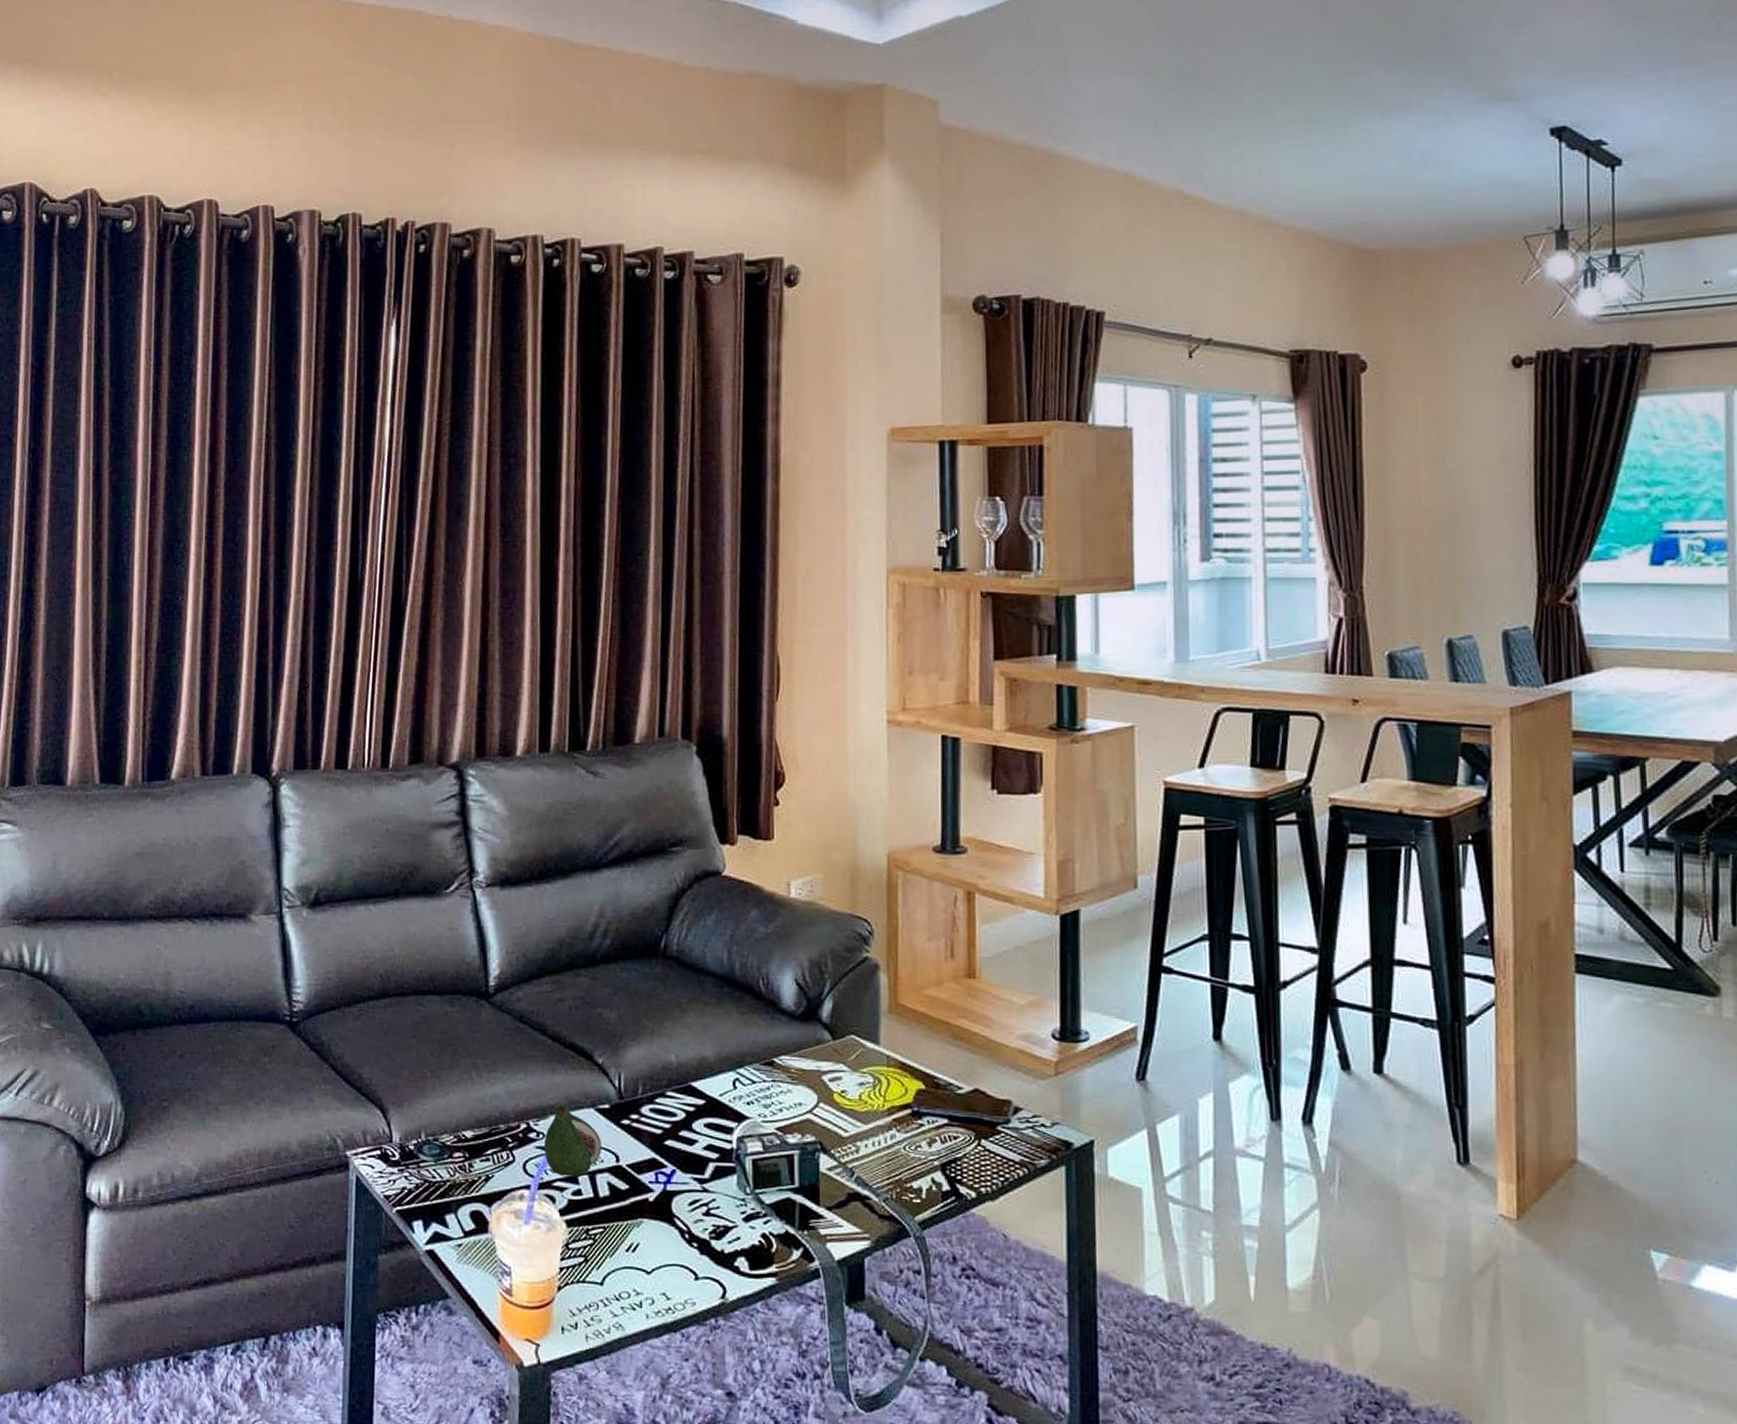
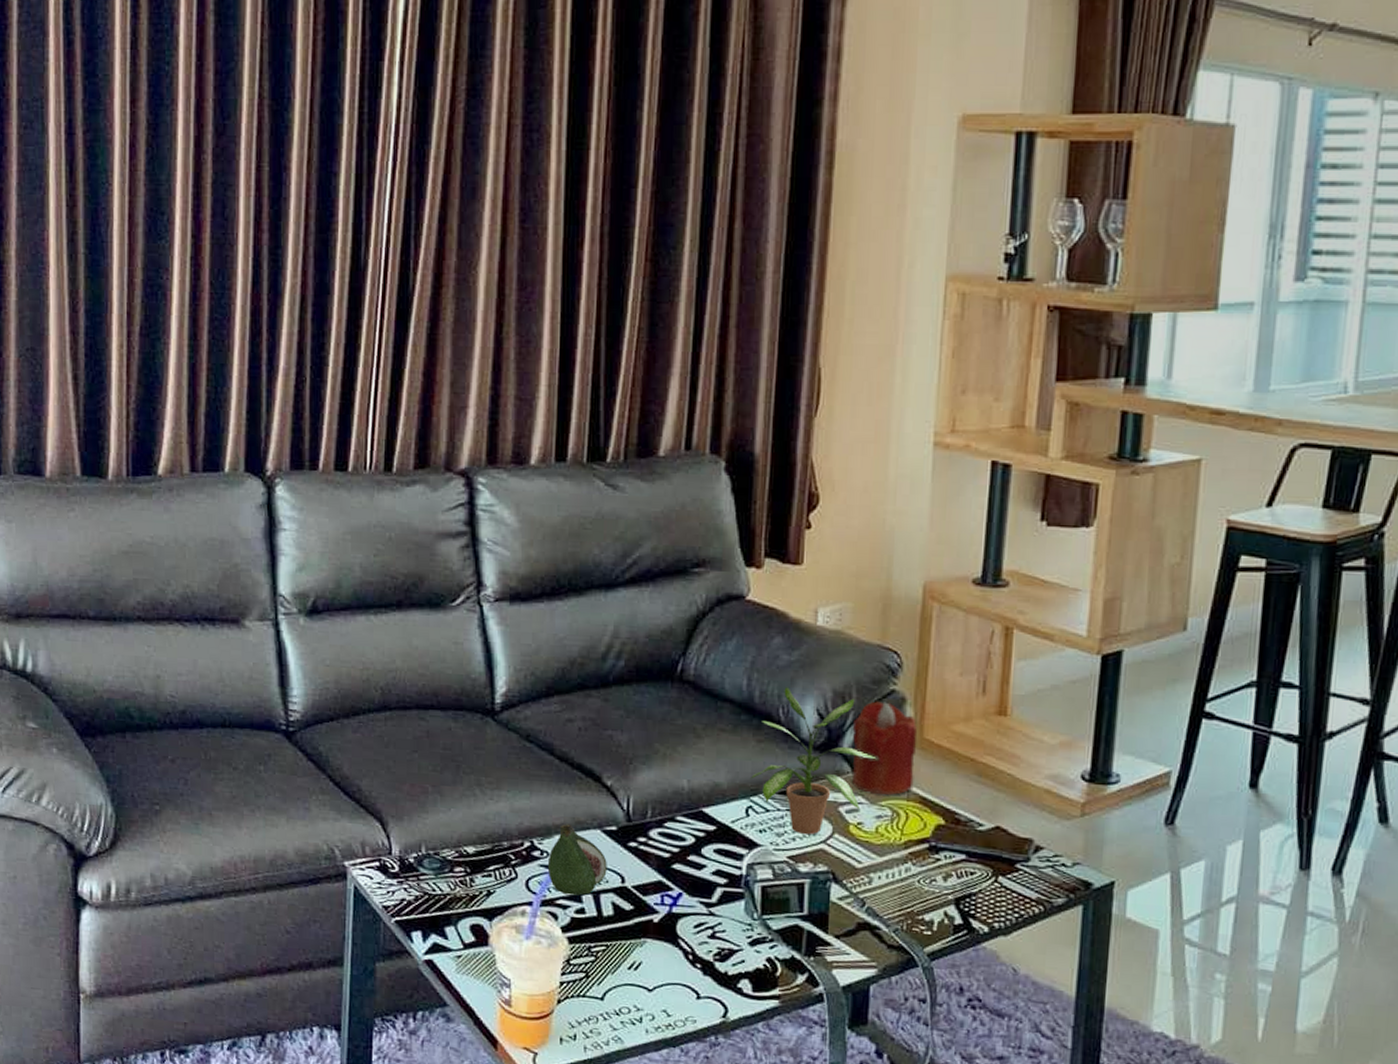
potted plant: none [735,959,857,1105] -> present [749,687,878,835]
candle: none [830,969,892,1061] -> present [852,701,917,795]

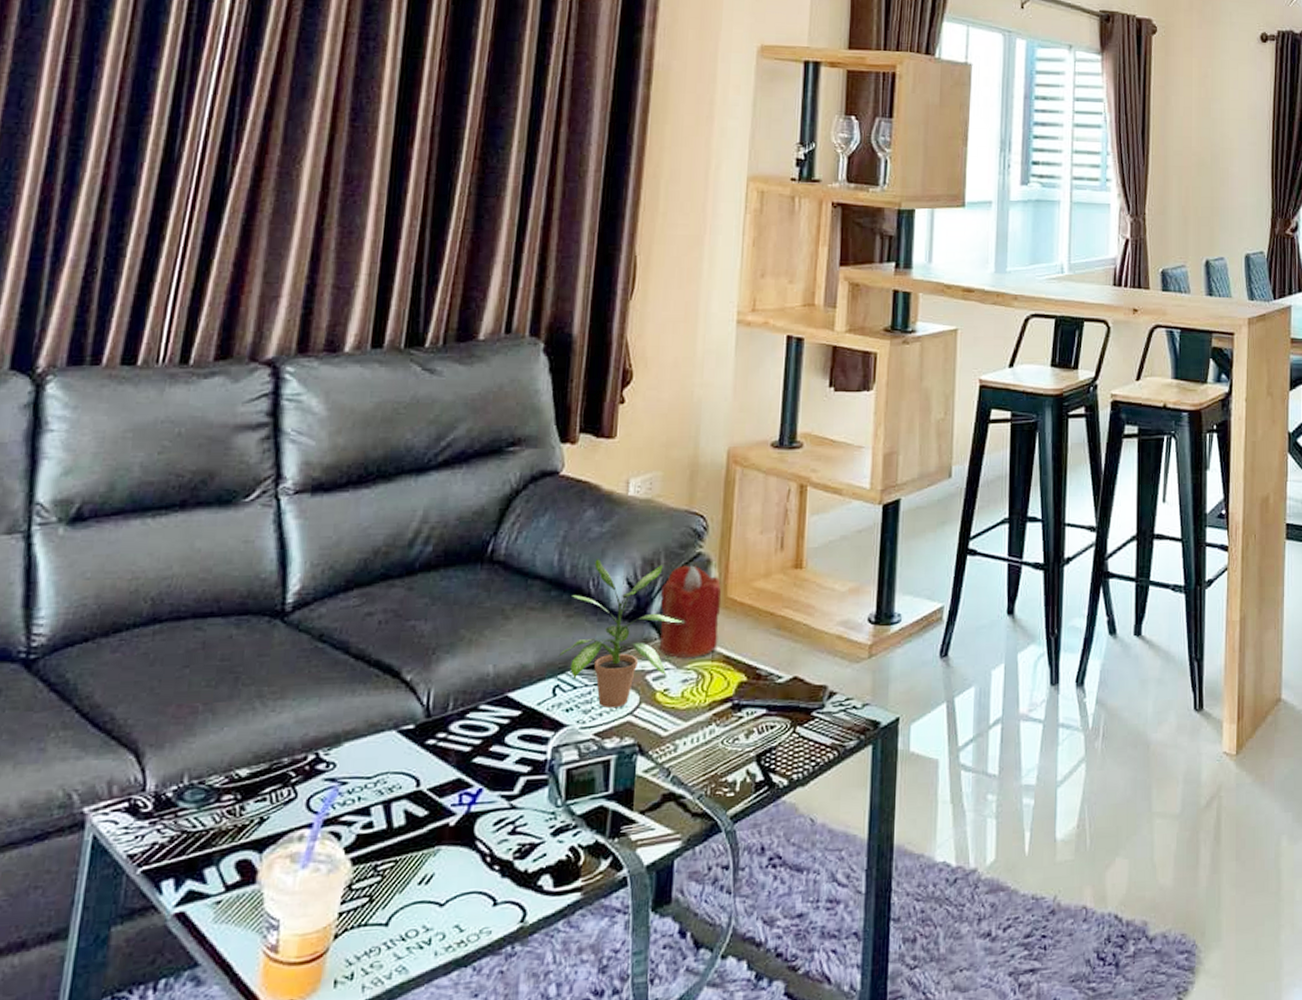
fruit: present [547,824,607,896] -> none [332,728,402,809]

